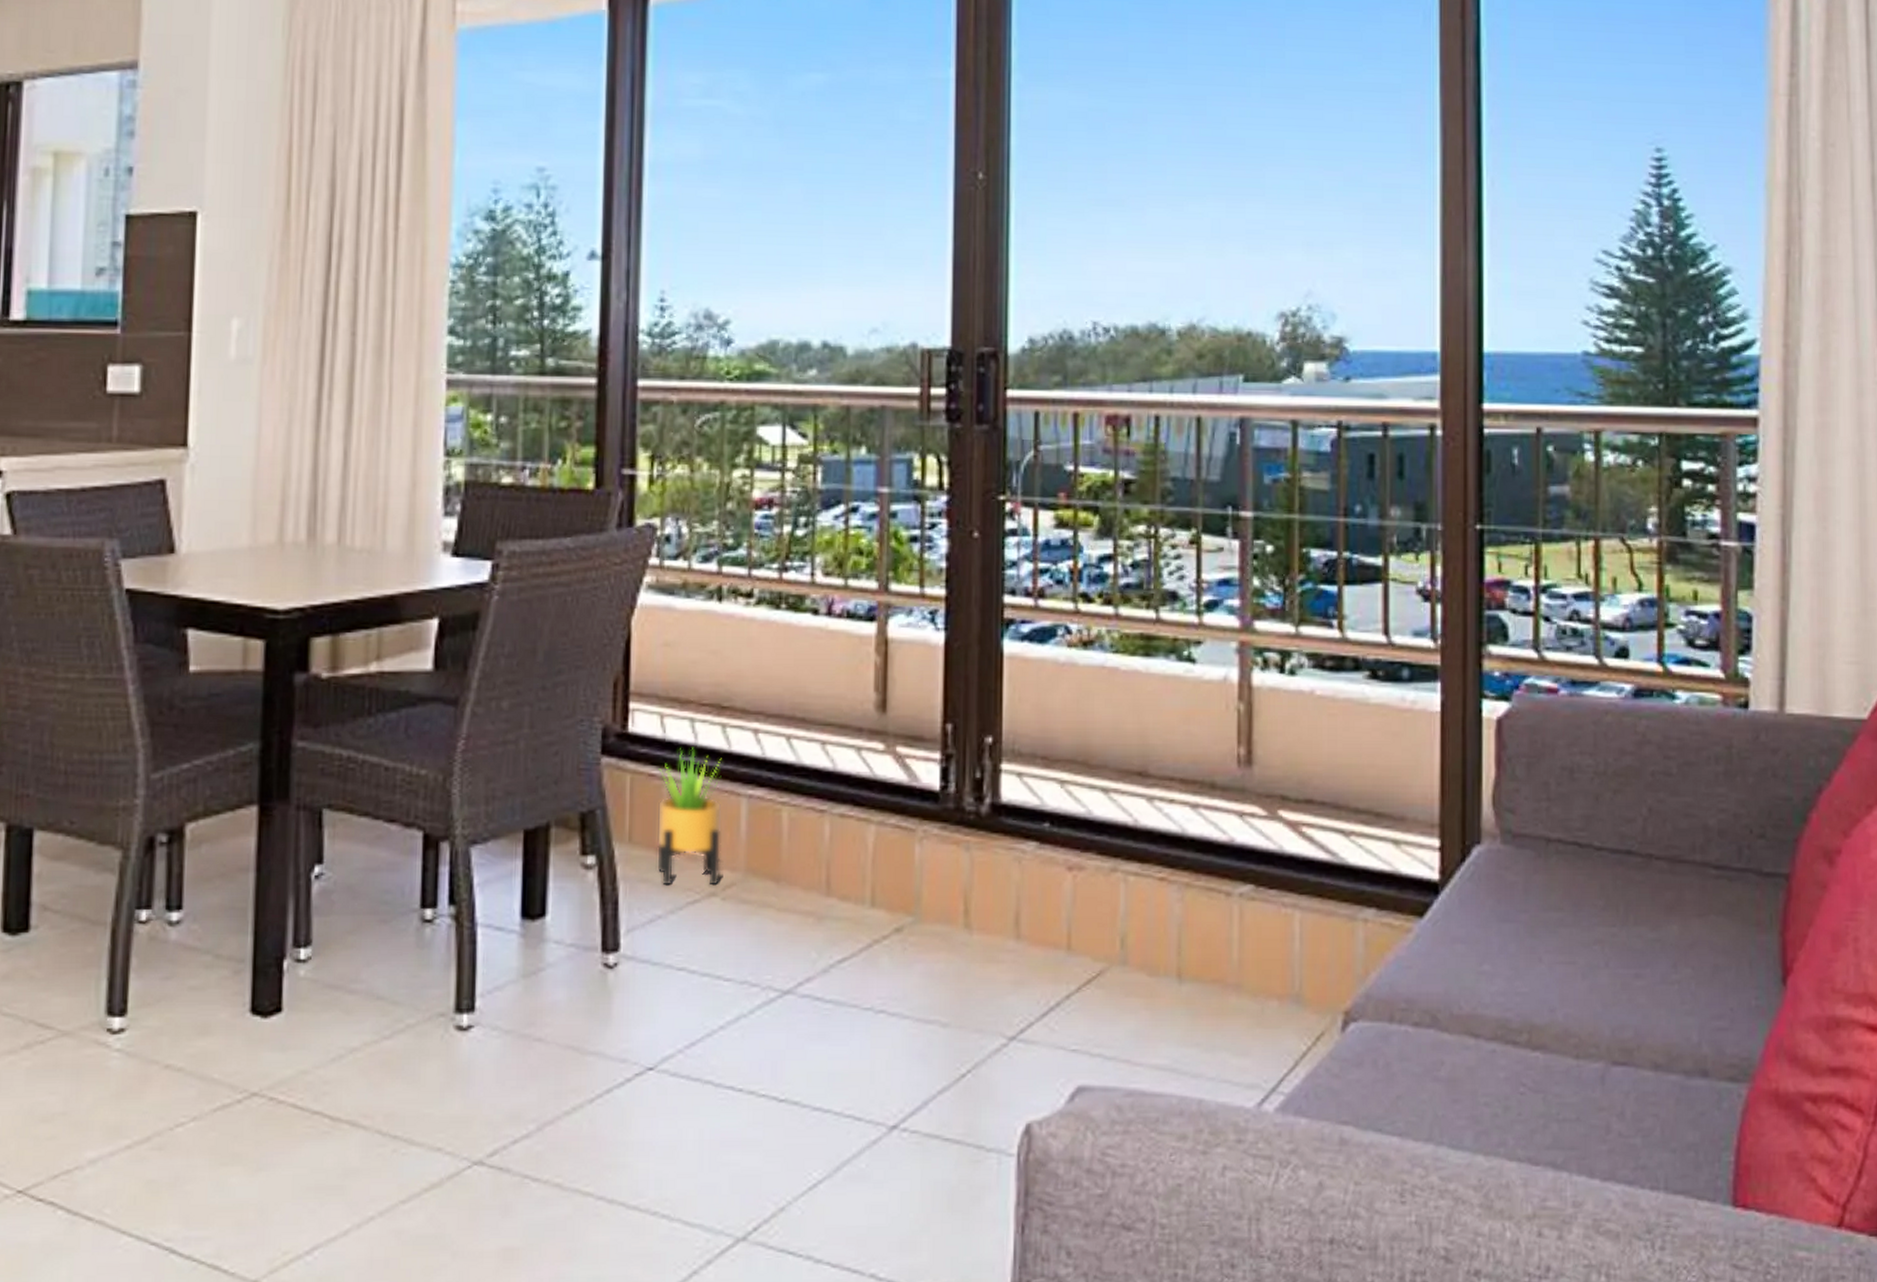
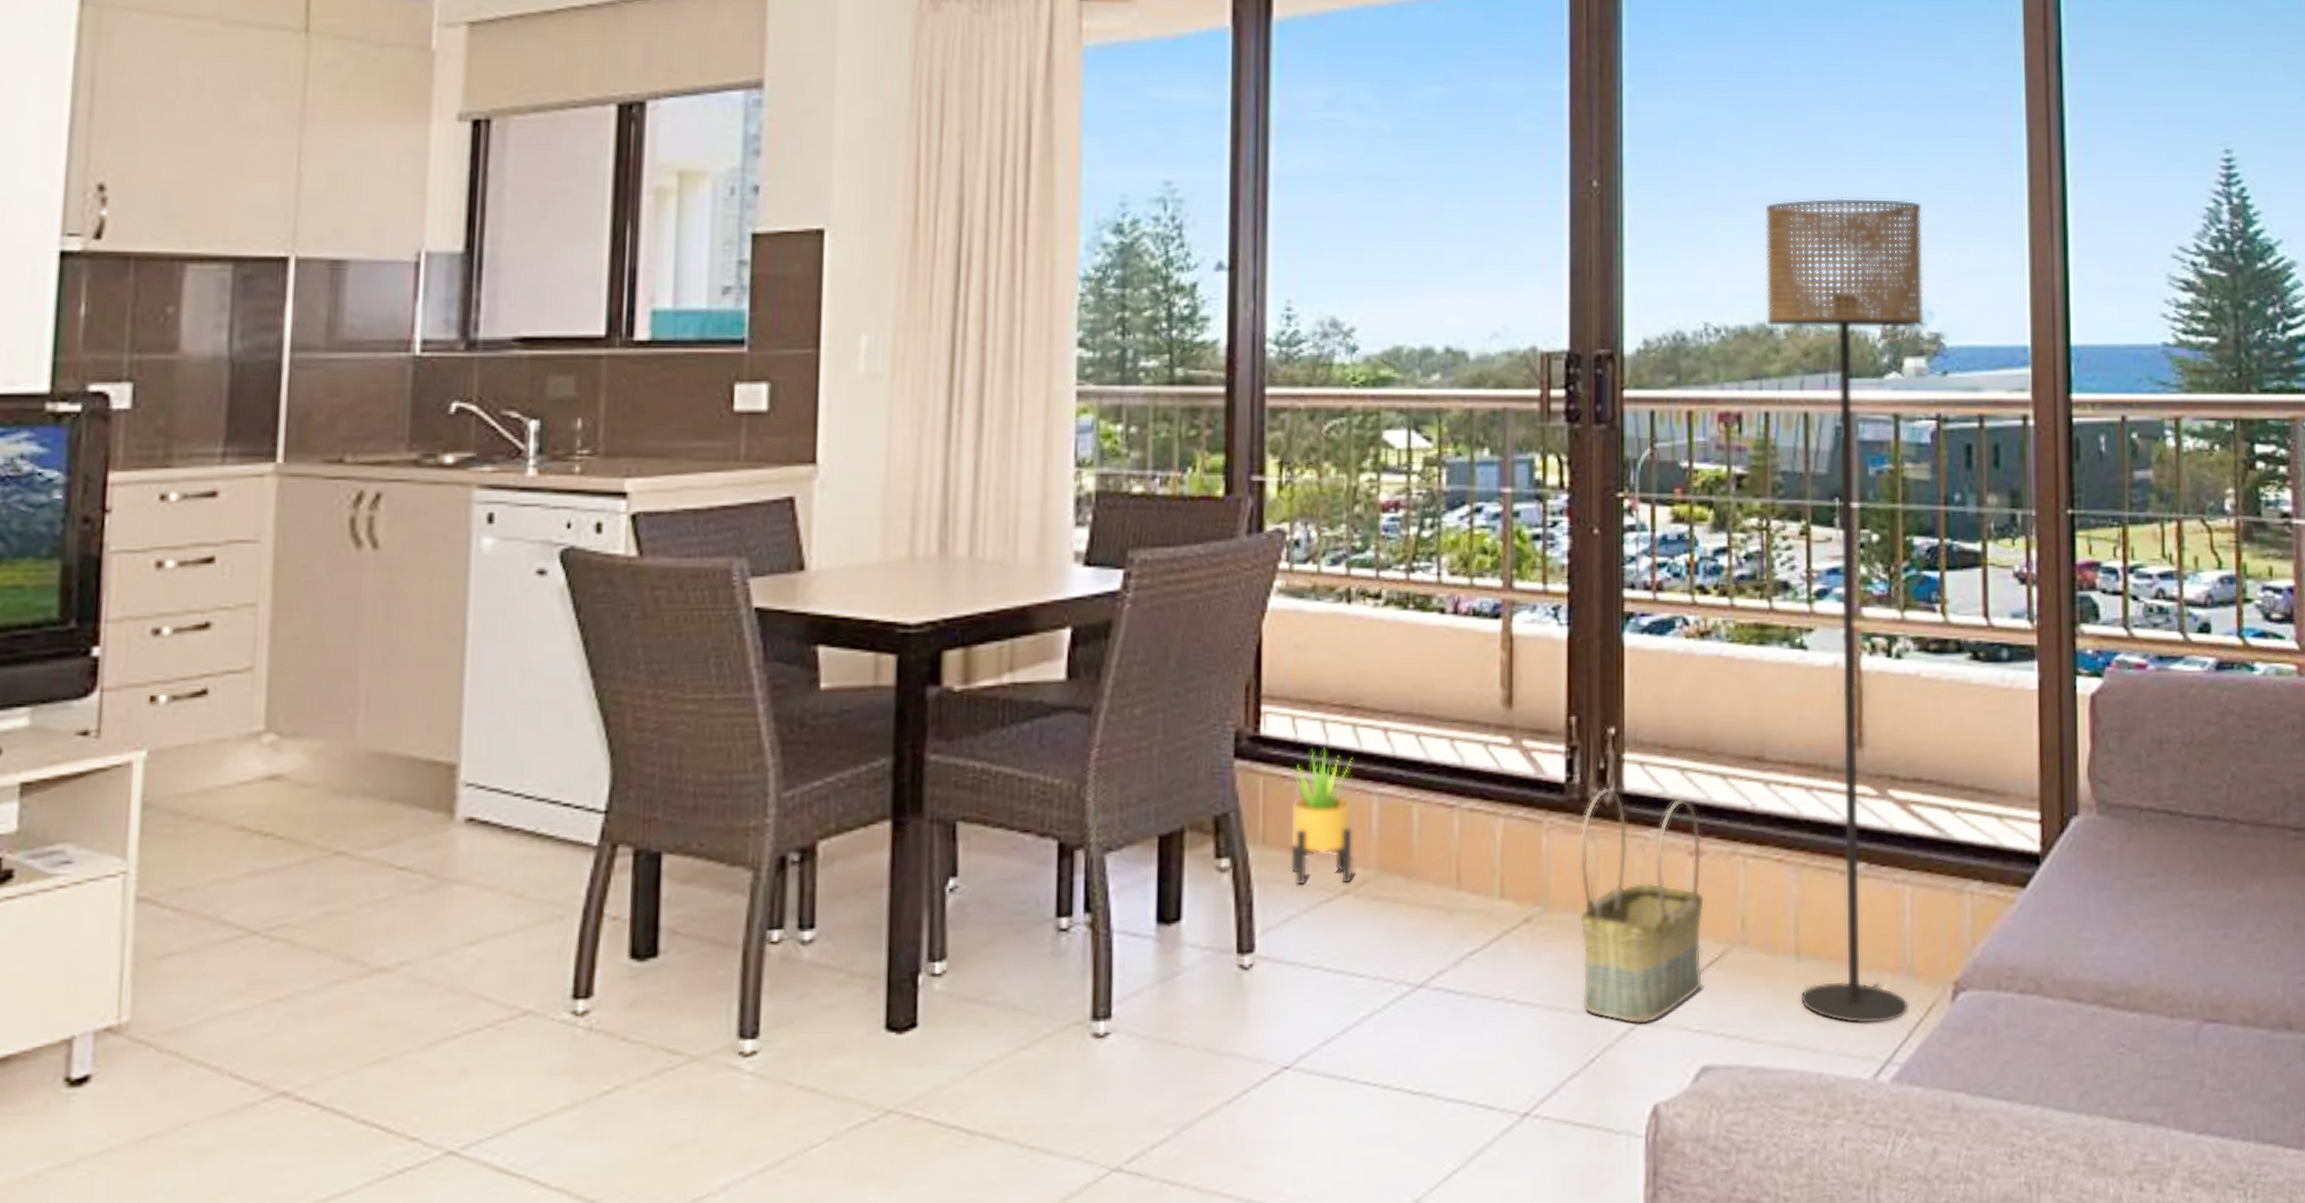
basket: none [952,798,1083,1041] -> present [1579,787,1705,1024]
floor lamp: none [1158,194,1326,1051] -> present [1765,198,1924,1025]

